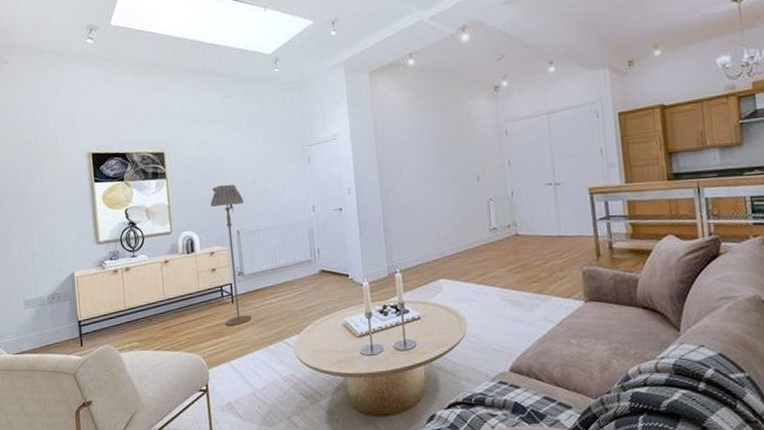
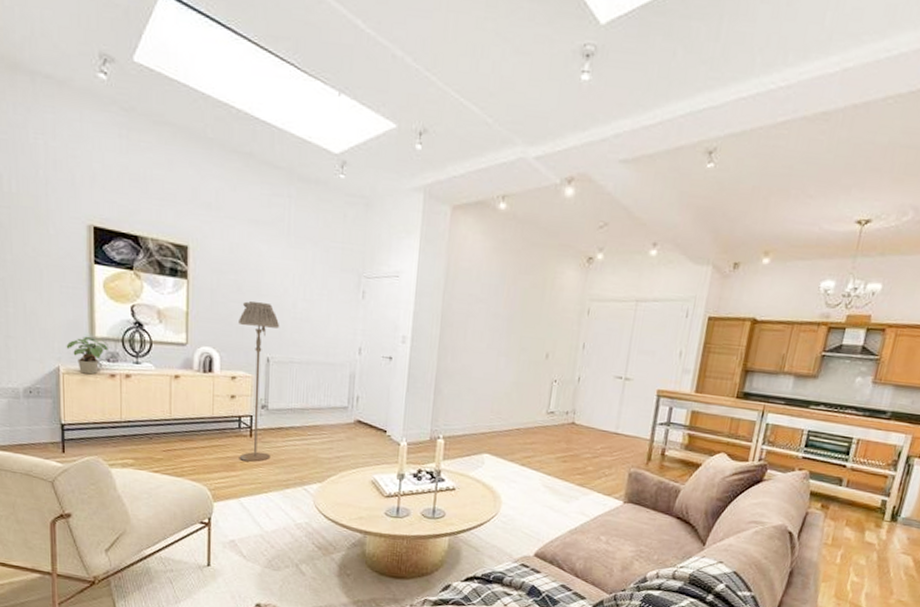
potted plant: none [78,242,111,274] -> present [66,336,110,375]

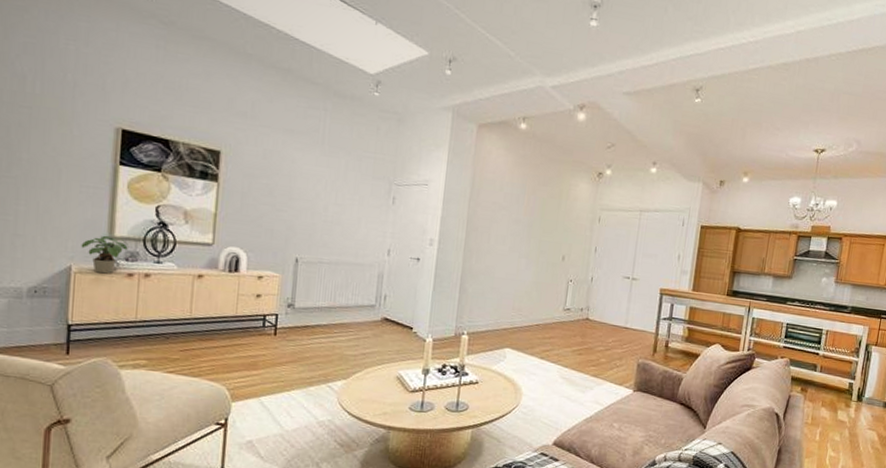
floor lamp: present [239,301,280,463] -> none [261,204,311,361]

